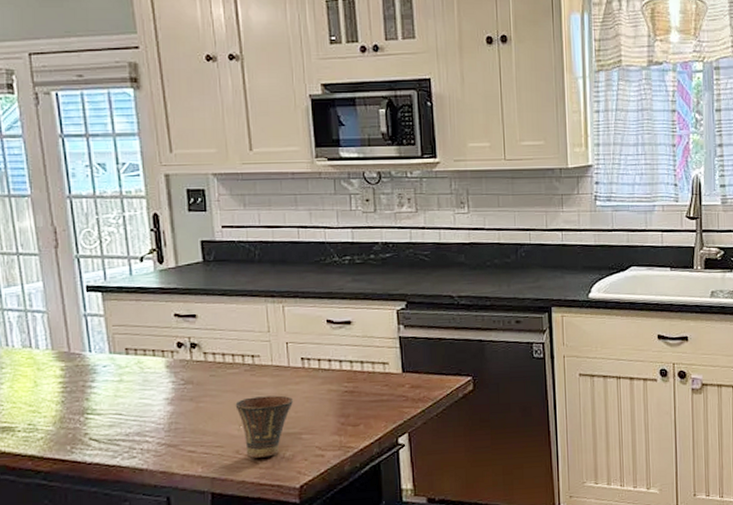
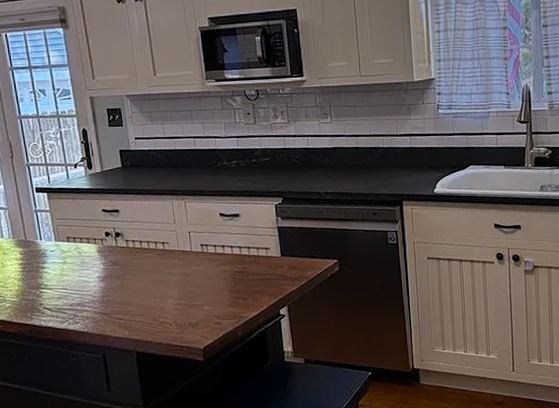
cup: present [235,395,294,458] -> none [151,274,197,325]

